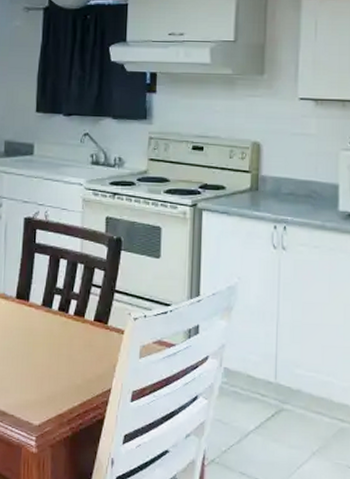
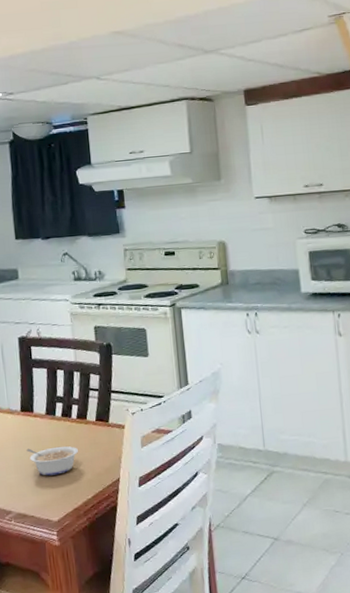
legume: none [16,340,72,374] -> present [26,446,79,476]

